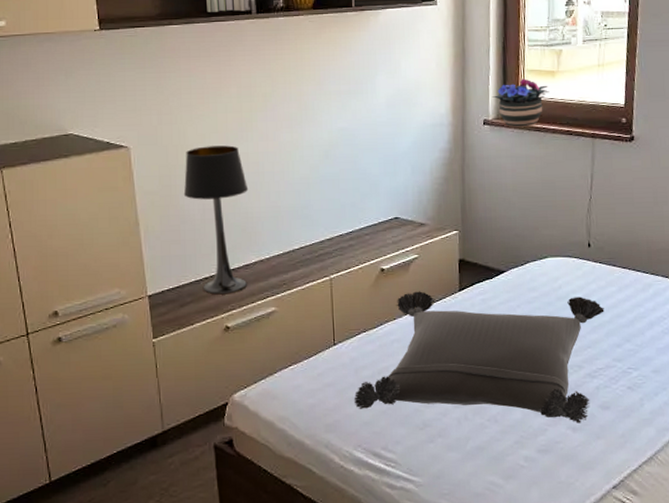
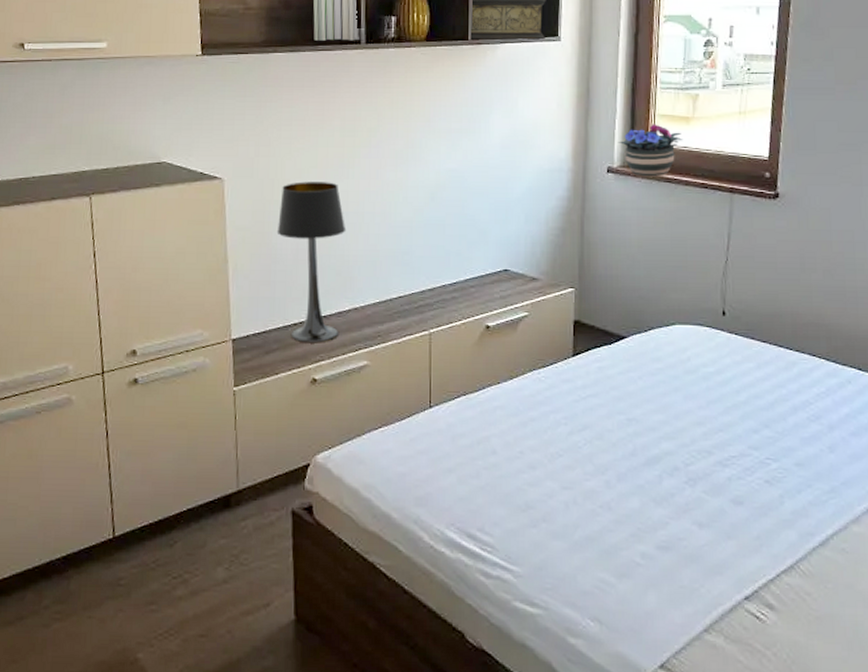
pillow: present [353,291,605,423] -> none [448,353,740,519]

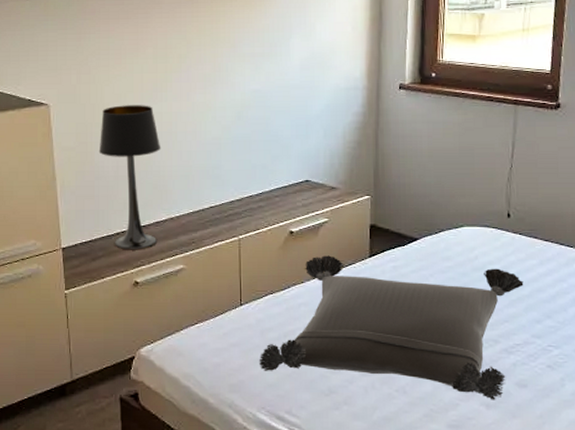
pillow: none [448,353,740,519] -> present [258,255,524,400]
potted flower: present [618,124,683,177] -> none [409,43,470,92]

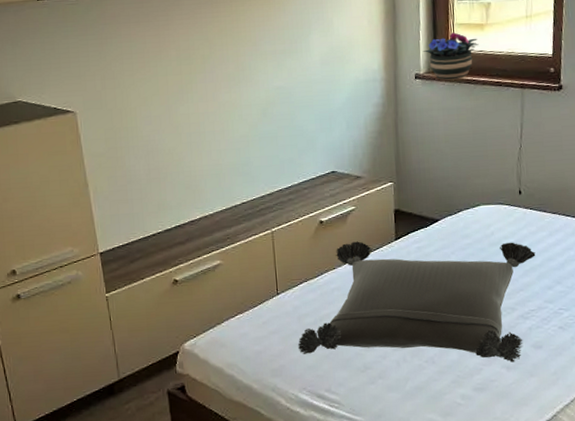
table lamp: present [98,105,161,250] -> none [129,107,193,250]
potted flower: none [409,43,470,92] -> present [423,32,479,81]

